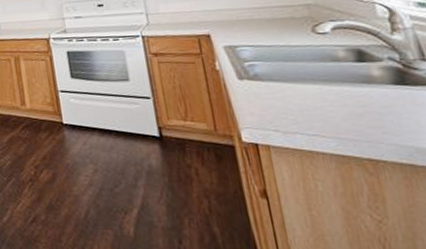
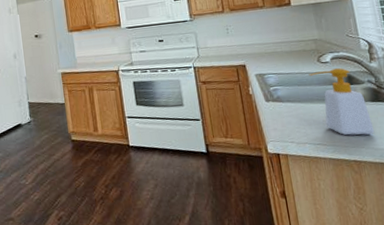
soap bottle: none [299,40,400,127] -> present [308,68,375,136]

